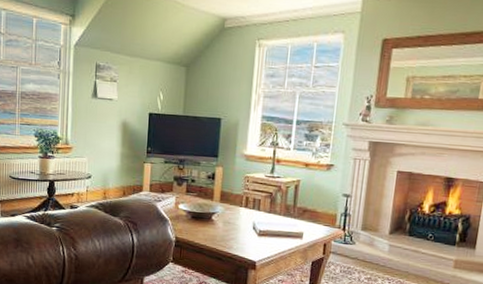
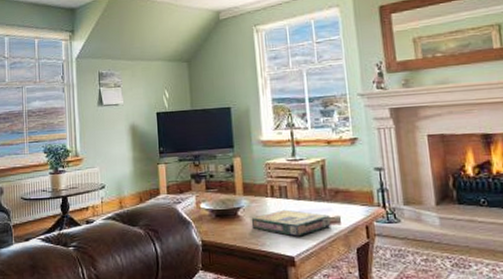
video game box: none [223,220,295,245] -> present [251,209,331,237]

